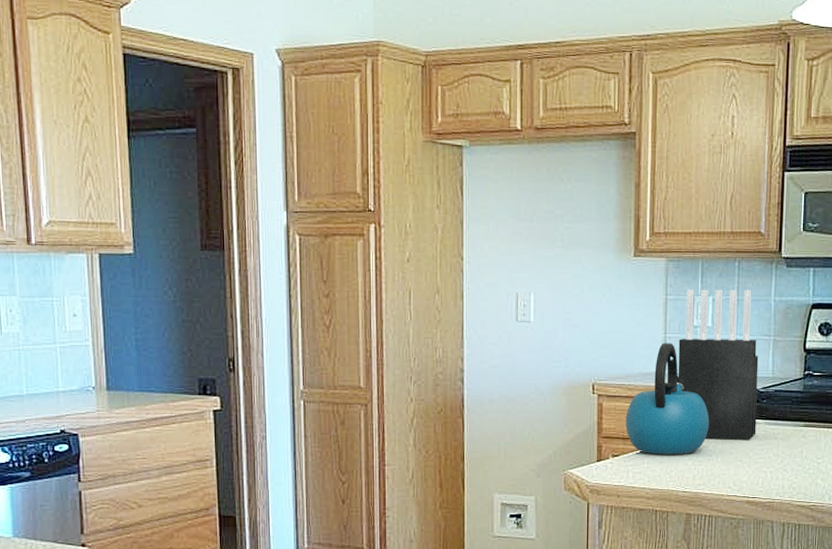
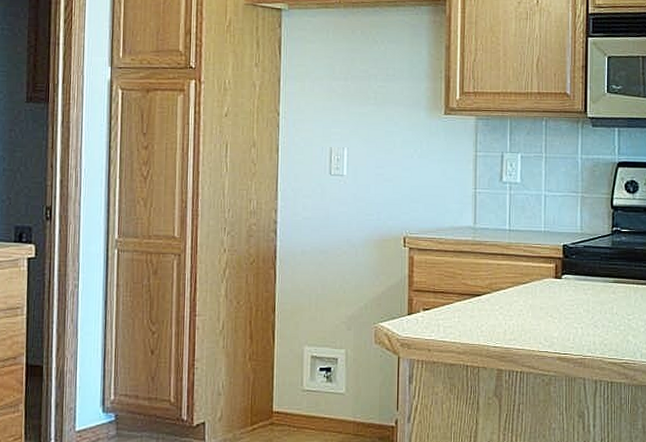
kettle: present [625,343,710,455] -> none [436,198,520,309]
knife block: present [678,289,759,440] -> none [488,146,567,295]

